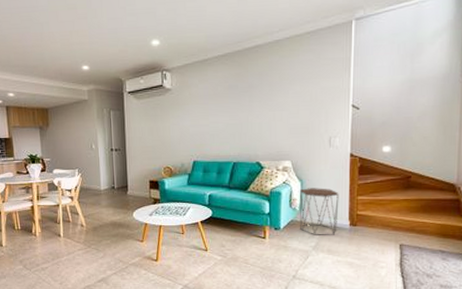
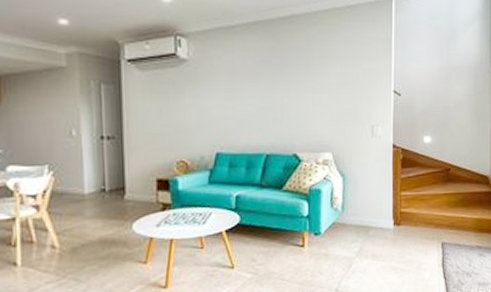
side table: present [300,188,339,236] -> none [342,183,382,239]

